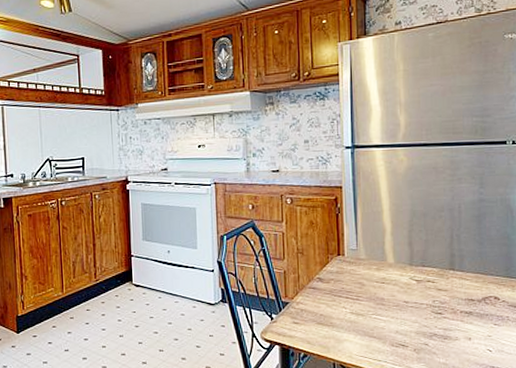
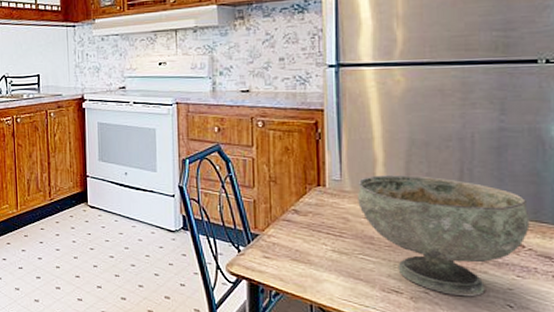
decorative bowl: none [371,242,503,345] -> present [358,175,530,297]

